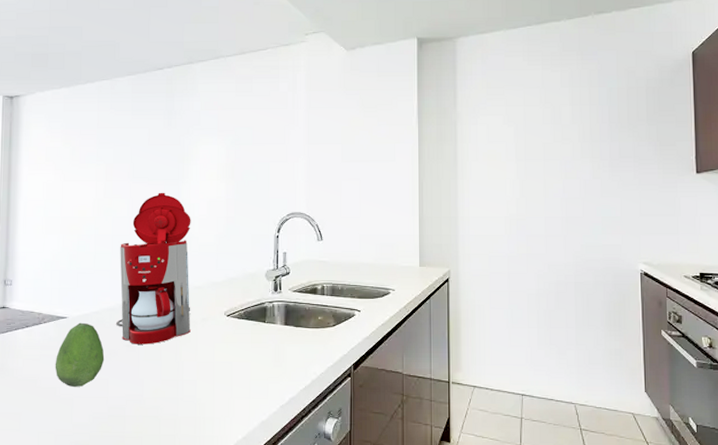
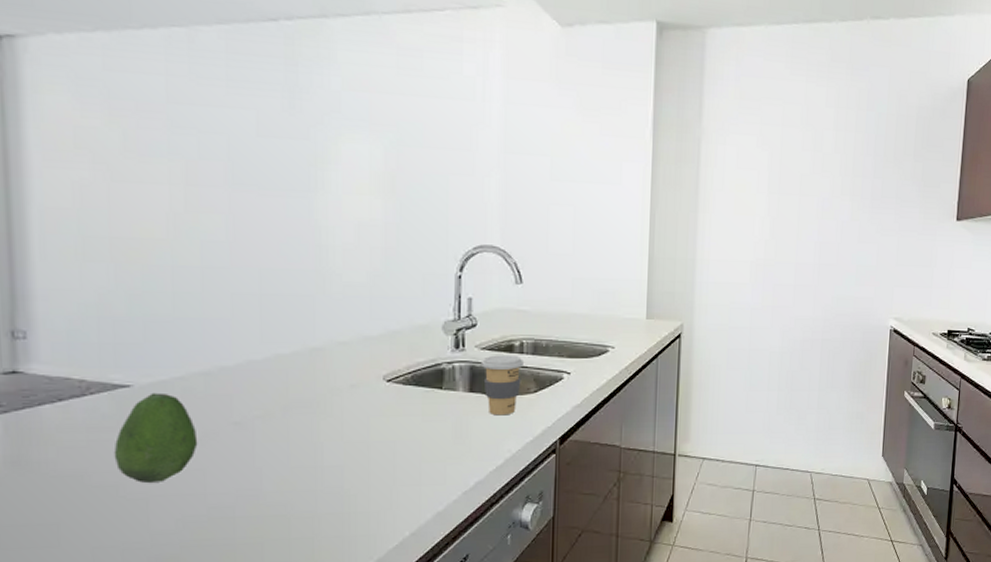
coffee maker: present [116,192,191,345] -> none [215,207,333,422]
coffee cup: none [293,296,324,344] -> present [480,355,523,416]

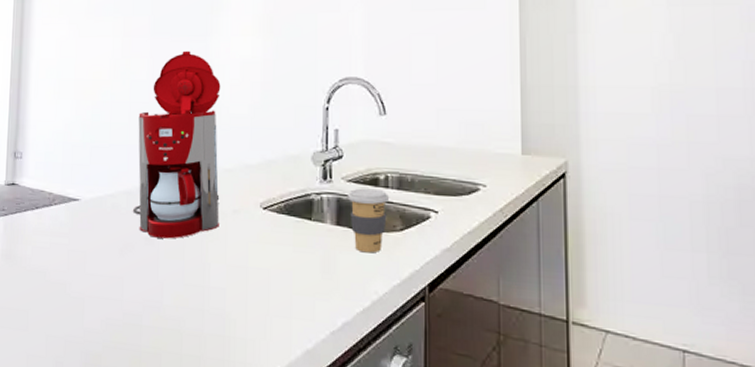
fruit: present [114,392,198,484] -> none [65,206,120,286]
coffee maker: none [215,207,333,422] -> present [133,50,221,239]

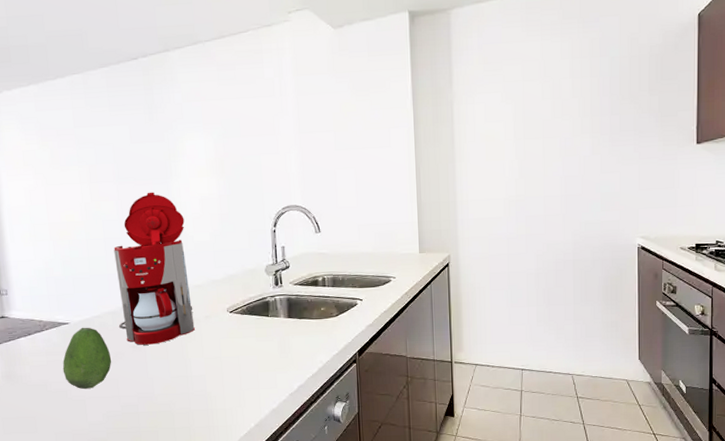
fruit: none [65,206,120,286] -> present [62,327,112,390]
coffee cup: present [347,188,389,253] -> none [294,288,326,335]

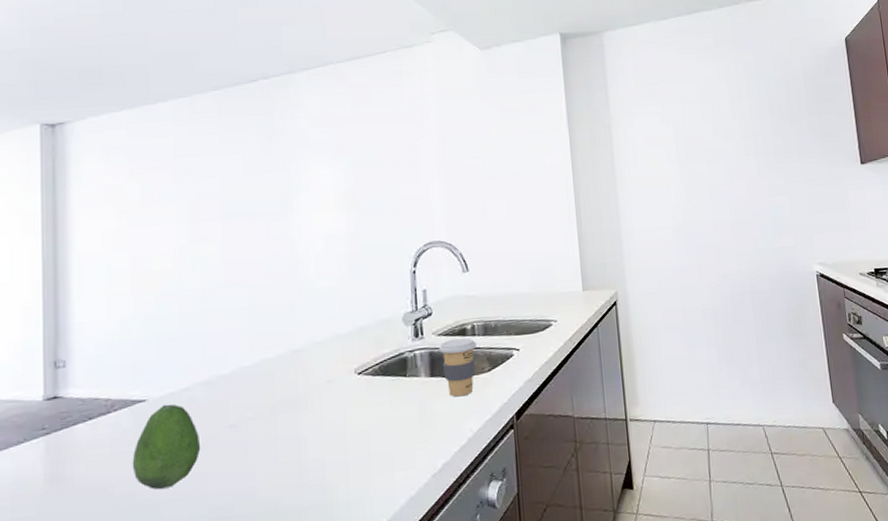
coffee maker: present [114,192,195,345] -> none [213,230,313,424]
coffee cup: none [294,288,326,335] -> present [438,338,476,397]

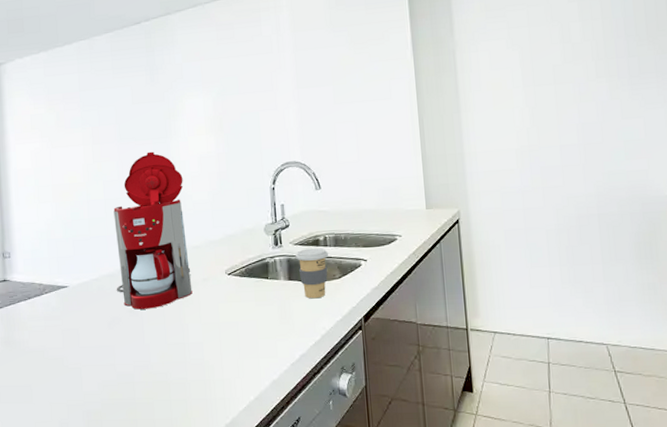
fruit: present [132,404,201,490] -> none [60,290,109,357]
coffee maker: none [213,230,313,424] -> present [113,151,193,310]

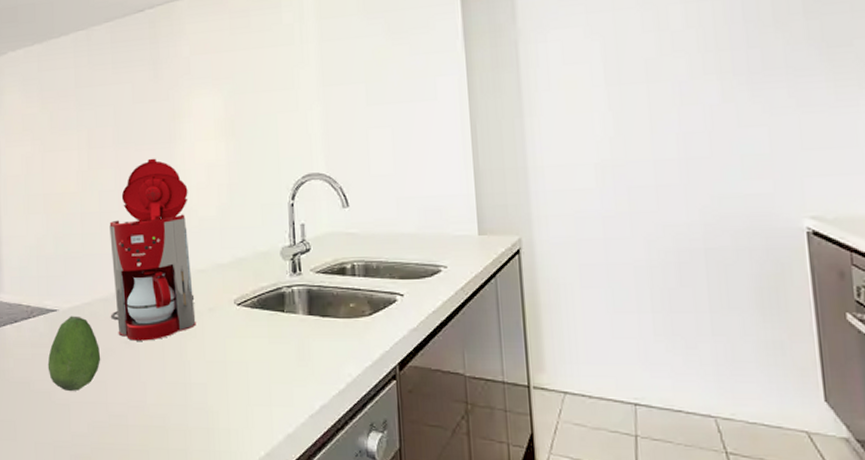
fruit: none [60,290,109,357] -> present [47,316,101,392]
coffee cup: present [295,248,328,299] -> none [316,278,356,339]

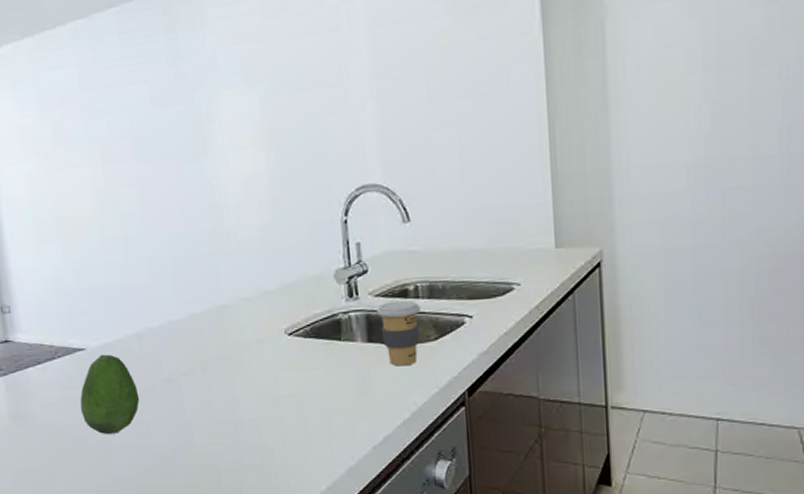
coffee maker: present [109,158,196,341] -> none [136,172,244,378]
coffee cup: none [316,278,356,339] -> present [376,300,420,366]

